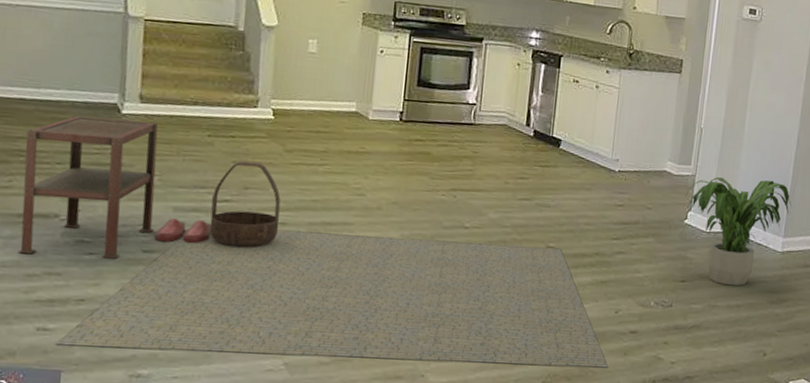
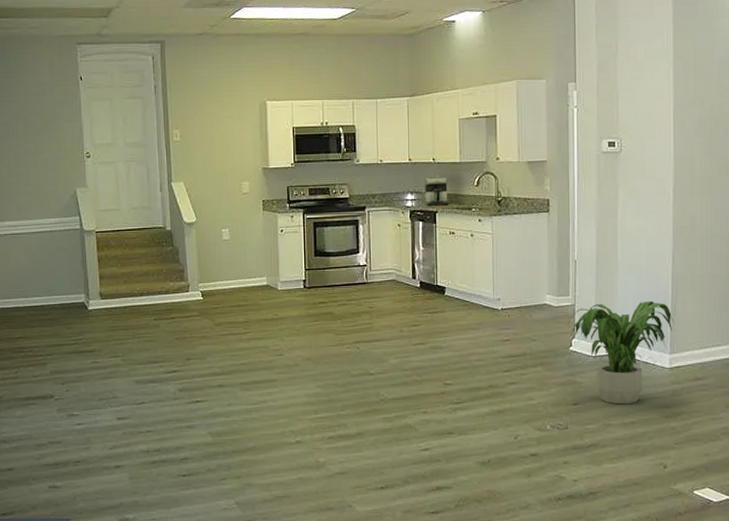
side table: present [18,115,158,259] -> none [23,313,123,429]
area rug: present [56,229,607,368] -> none [64,385,513,499]
slippers: present [154,218,212,243] -> none [124,390,167,410]
basket: present [209,161,281,248] -> none [164,336,218,409]
coffee maker: none [550,16,580,51] -> present [424,177,449,207]

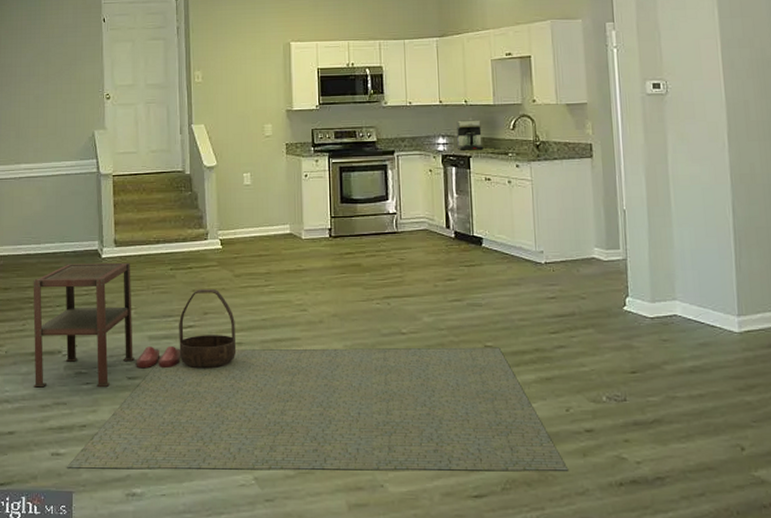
side table: none [23,313,123,429] -> present [33,262,135,388]
area rug: none [64,385,513,499] -> present [67,347,567,471]
slippers: none [124,390,167,410] -> present [136,346,182,369]
basket: none [164,336,218,409] -> present [179,288,237,369]
potted plant: present [568,301,674,405] -> none [619,255,740,374]

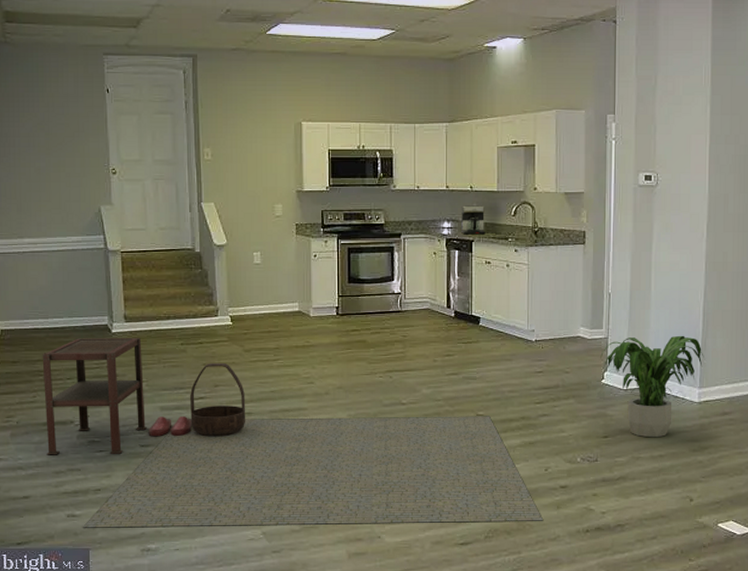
potted plant: none [619,255,740,374] -> present [600,335,704,438]

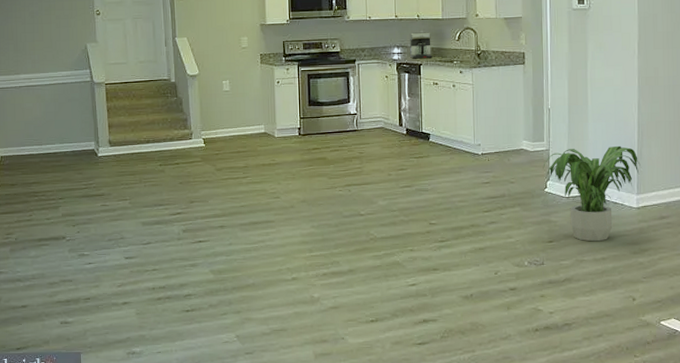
side table: present [42,337,147,455] -> none [37,160,131,268]
area rug: present [83,416,543,528] -> none [75,224,494,334]
slippers: present [148,416,193,437] -> none [132,231,172,250]
basket: present [190,362,246,437] -> none [169,181,219,249]

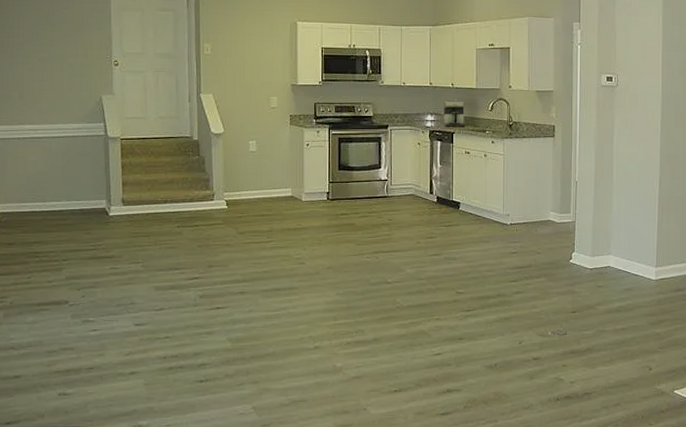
potted plant: present [543,145,641,242] -> none [568,219,660,313]

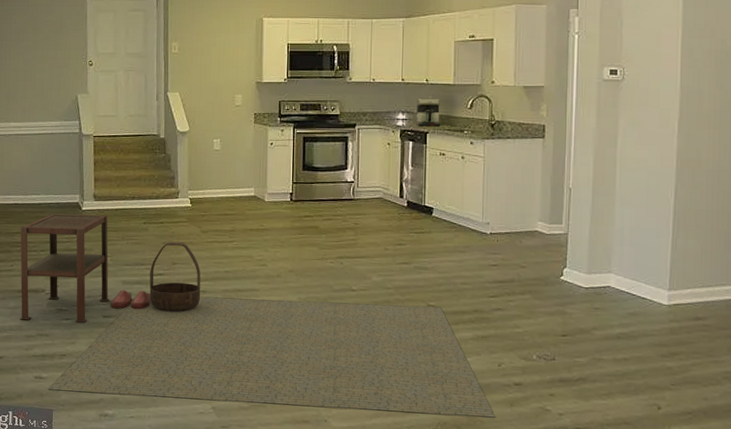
side table: none [38,220,141,335] -> present [20,214,109,323]
area rug: none [74,293,517,406] -> present [48,296,495,418]
slippers: none [143,296,187,316] -> present [110,290,151,309]
basket: none [185,244,239,315] -> present [149,241,201,313]

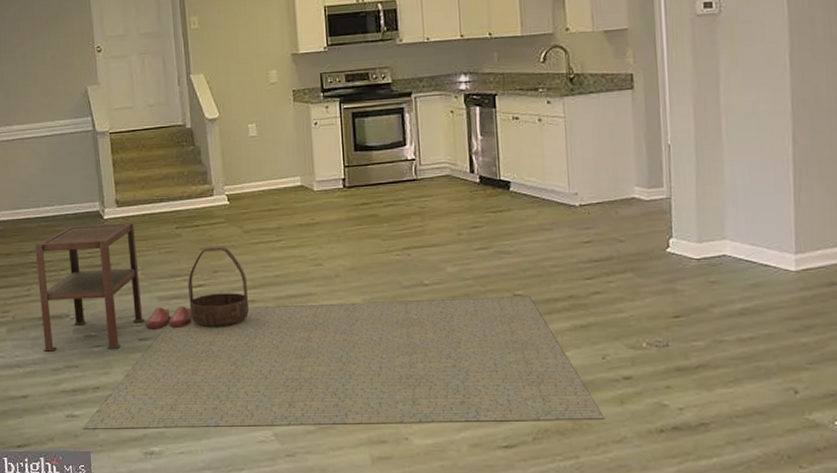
coffee maker: present [416,98,441,128] -> none [480,53,511,90]

